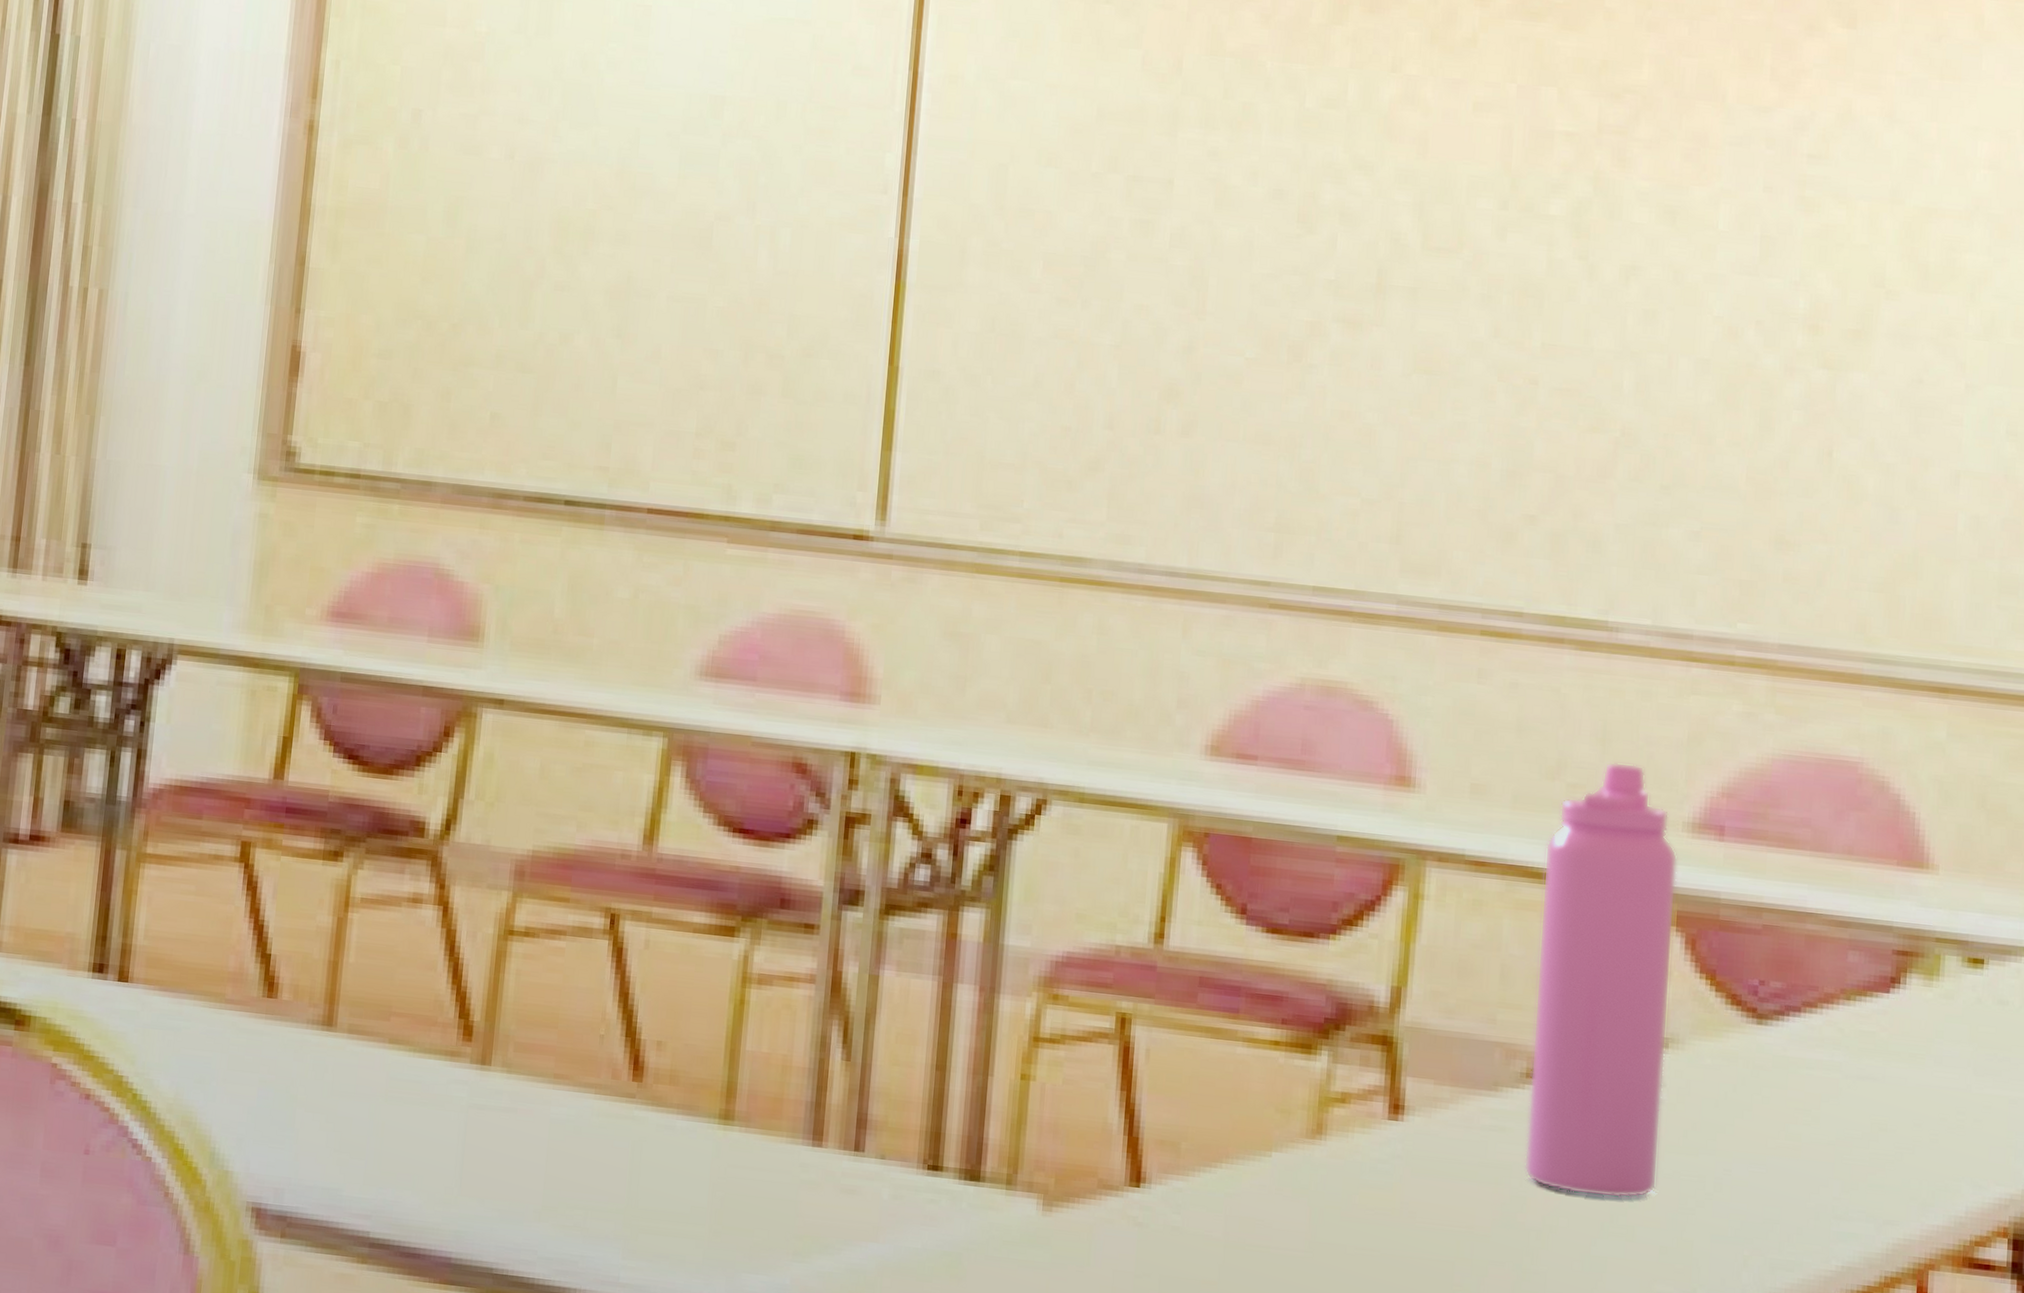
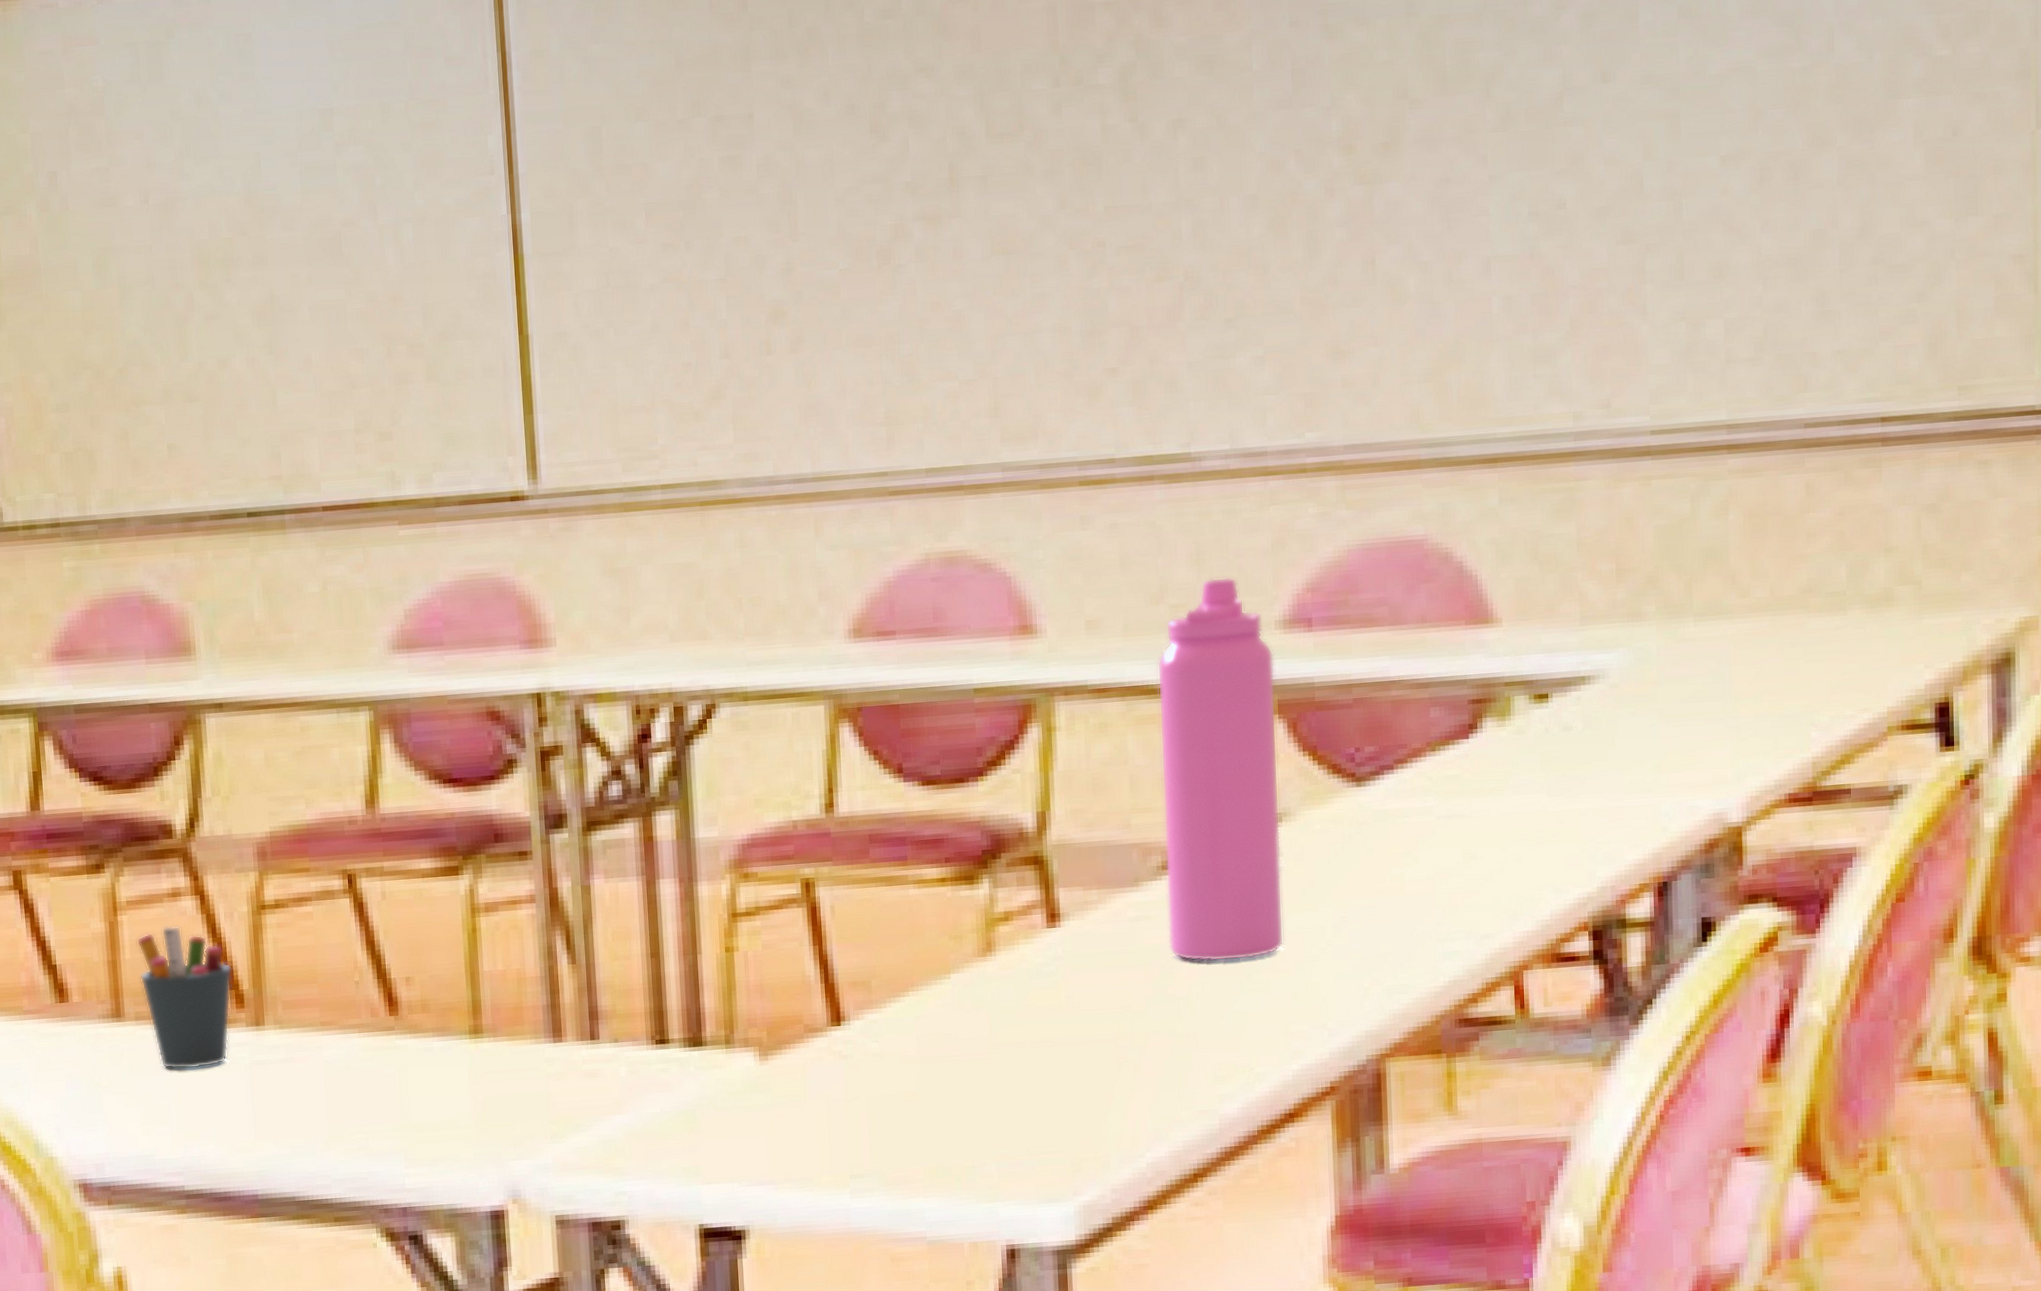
pen holder: none [360,933,465,1102] -> present [136,925,233,1070]

